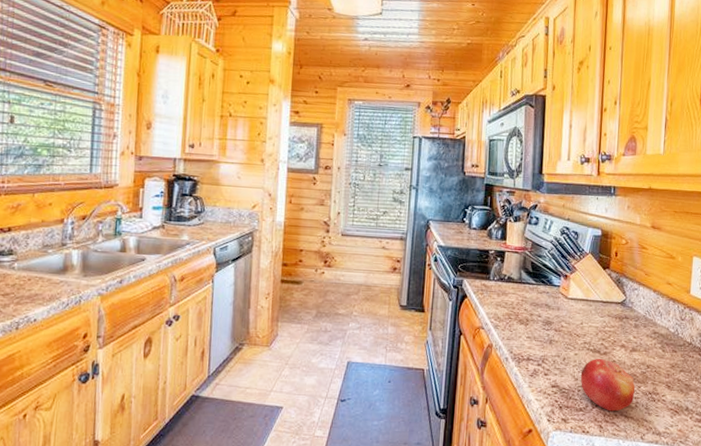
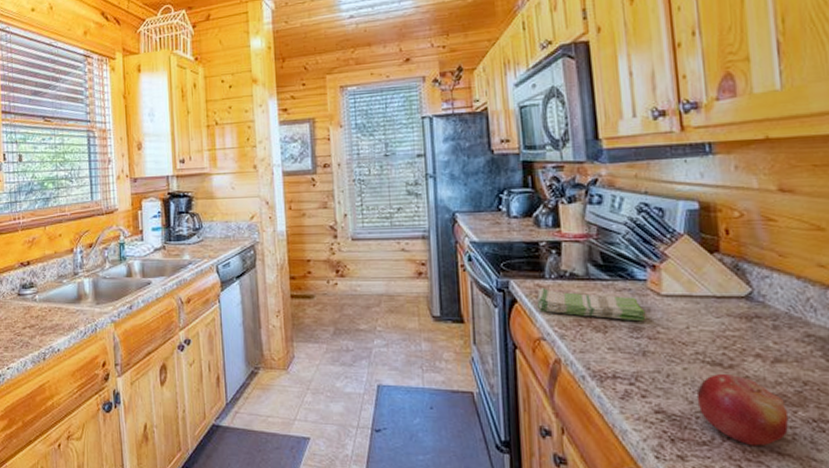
dish towel: none [481,287,556,316] -> present [536,288,646,320]

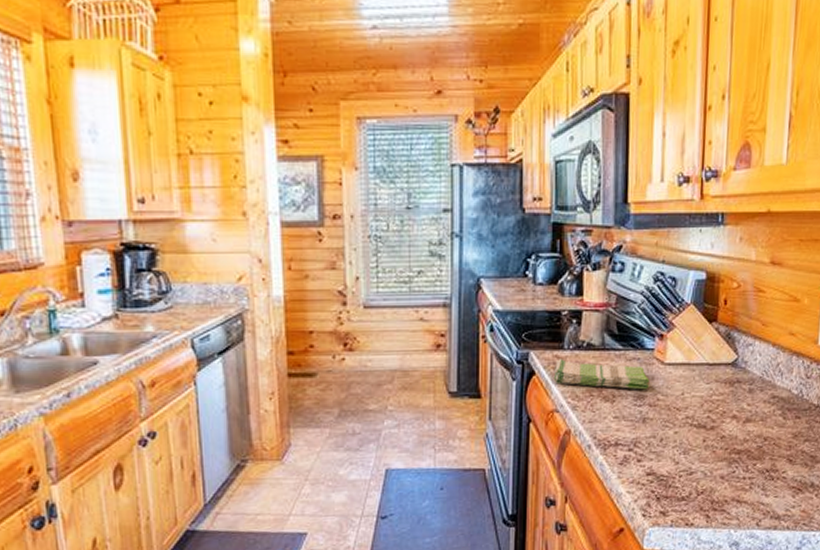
fruit: present [696,373,789,446] -> none [682,434,750,497]

